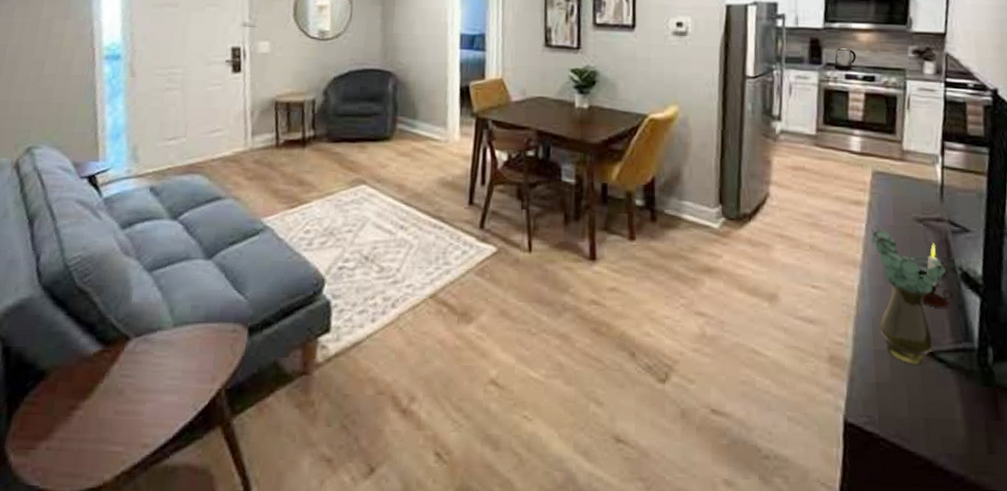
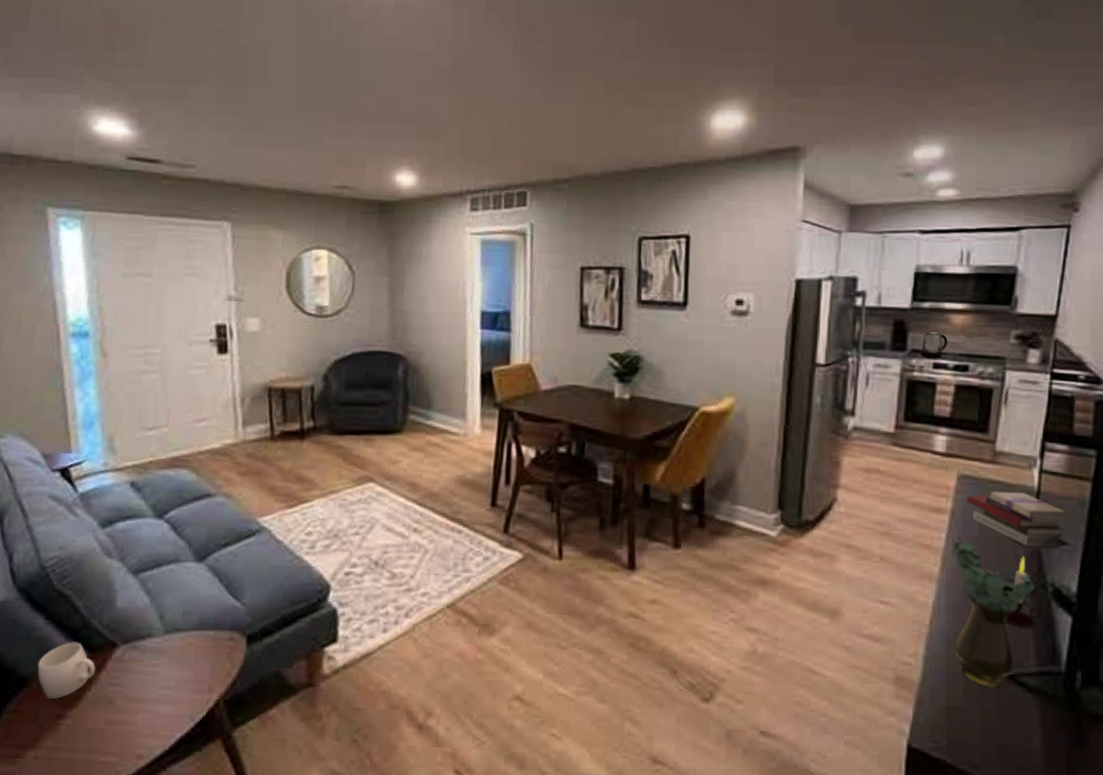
mug: none [55,336,109,391] -> present [37,642,96,699]
books: none [881,185,968,237] -> present [966,491,1067,550]

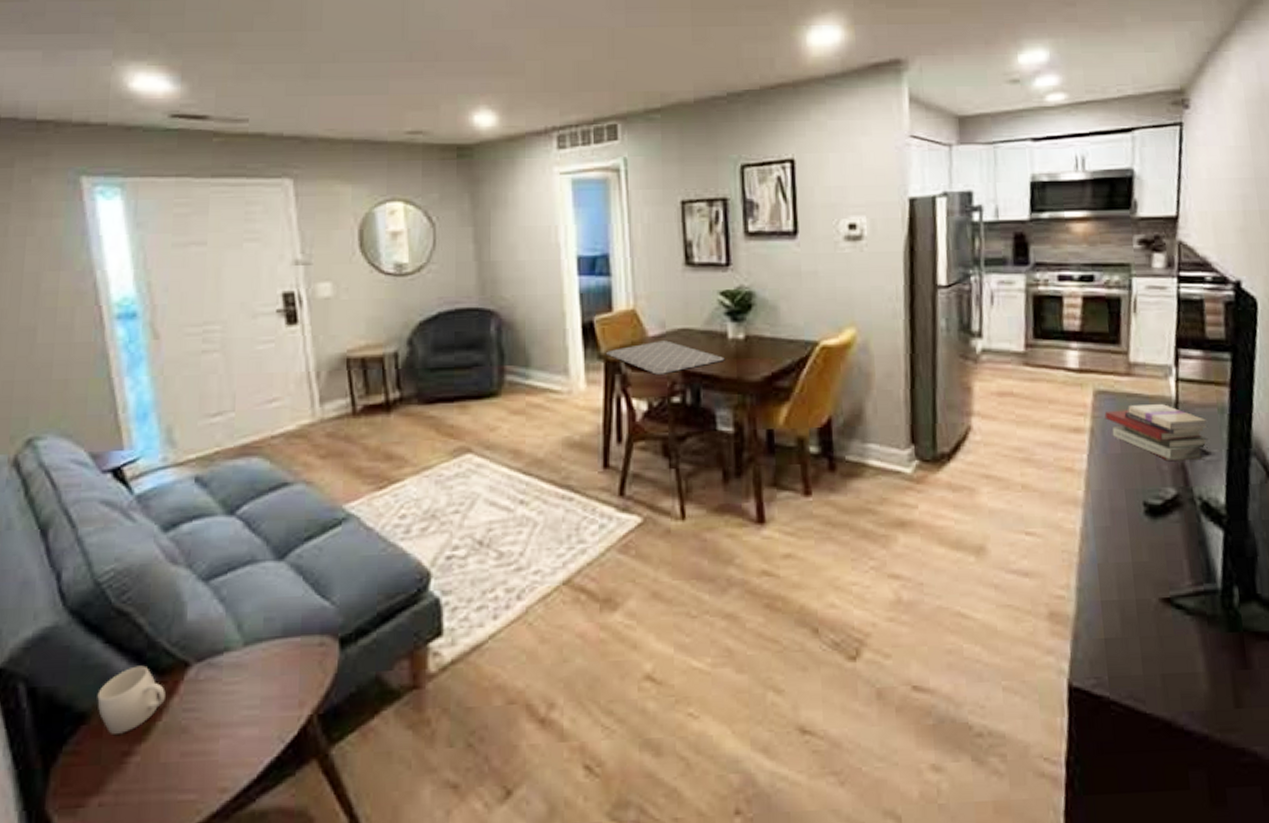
placemat: none [500,394,610,426] -> present [605,340,725,375]
kettle: present [921,331,948,358] -> none [1044,242,1071,270]
vase: present [951,536,1038,688] -> none [1094,455,1185,614]
candle: present [1006,556,1041,628] -> none [1156,471,1192,546]

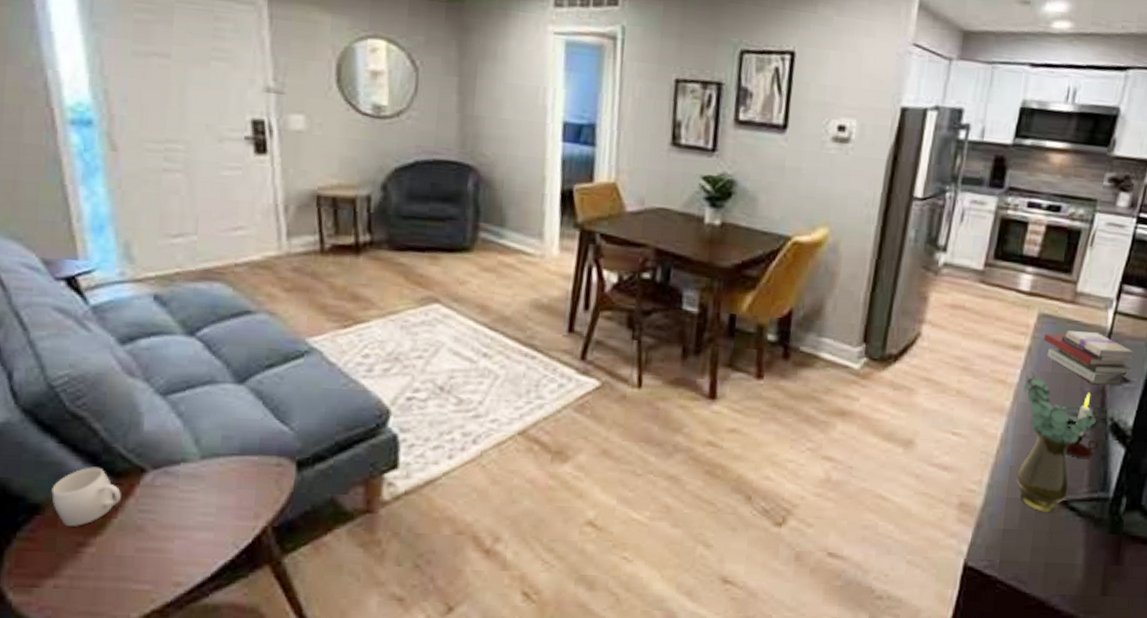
placemat: present [605,340,725,375] -> none [581,217,699,250]
vase: none [1094,455,1185,614] -> present [1016,372,1099,513]
candle: none [1156,471,1192,546] -> present [1066,392,1098,458]

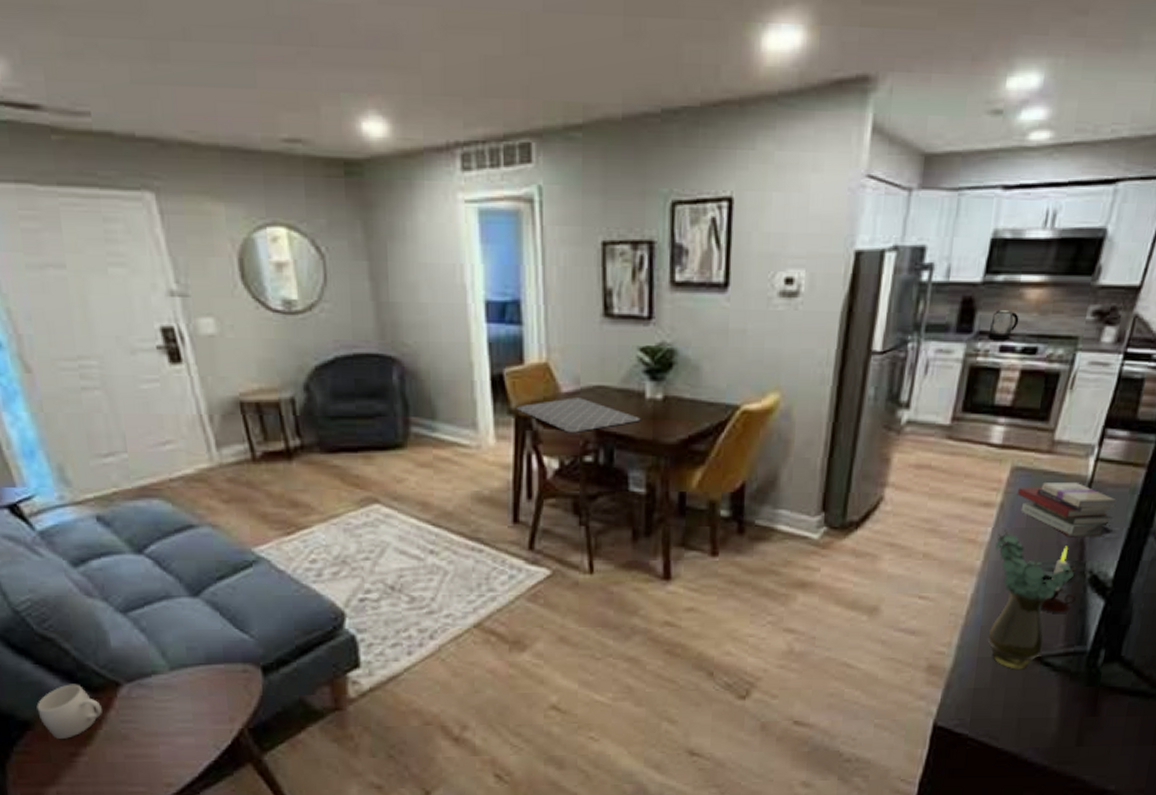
placemat: none [581,217,699,250] -> present [515,397,641,433]
kettle: none [1017,169,1045,197] -> present [988,309,1019,340]

